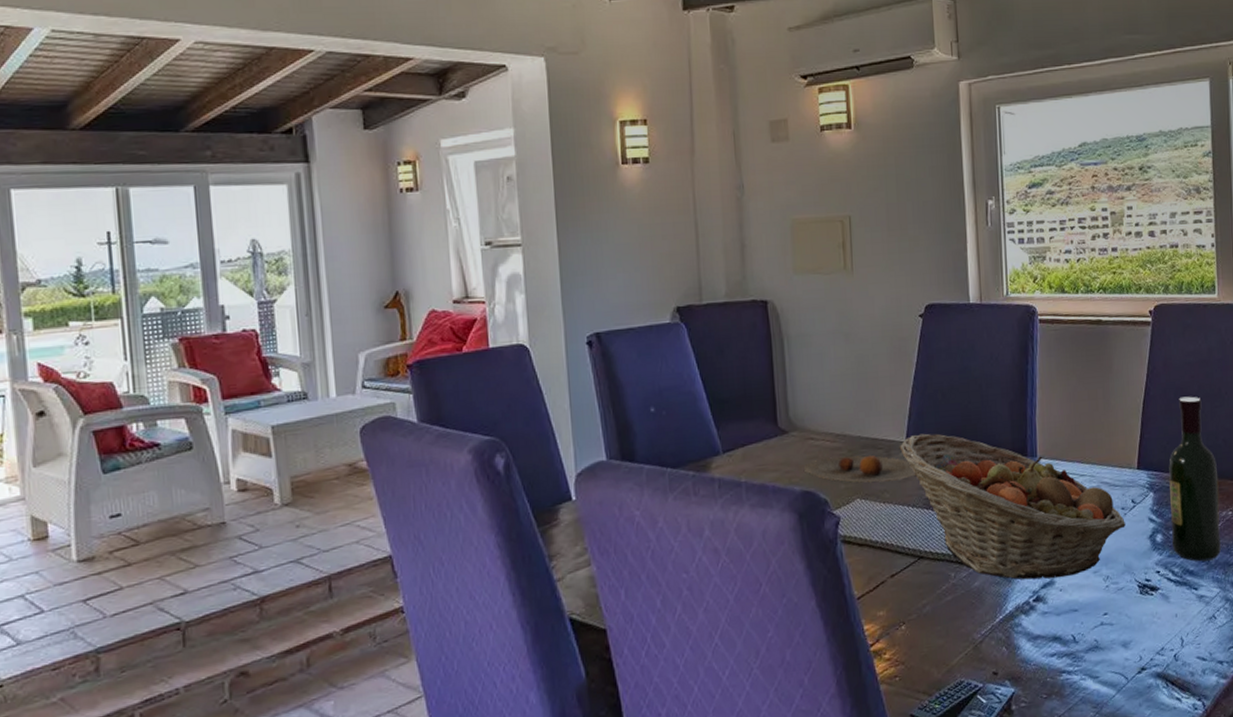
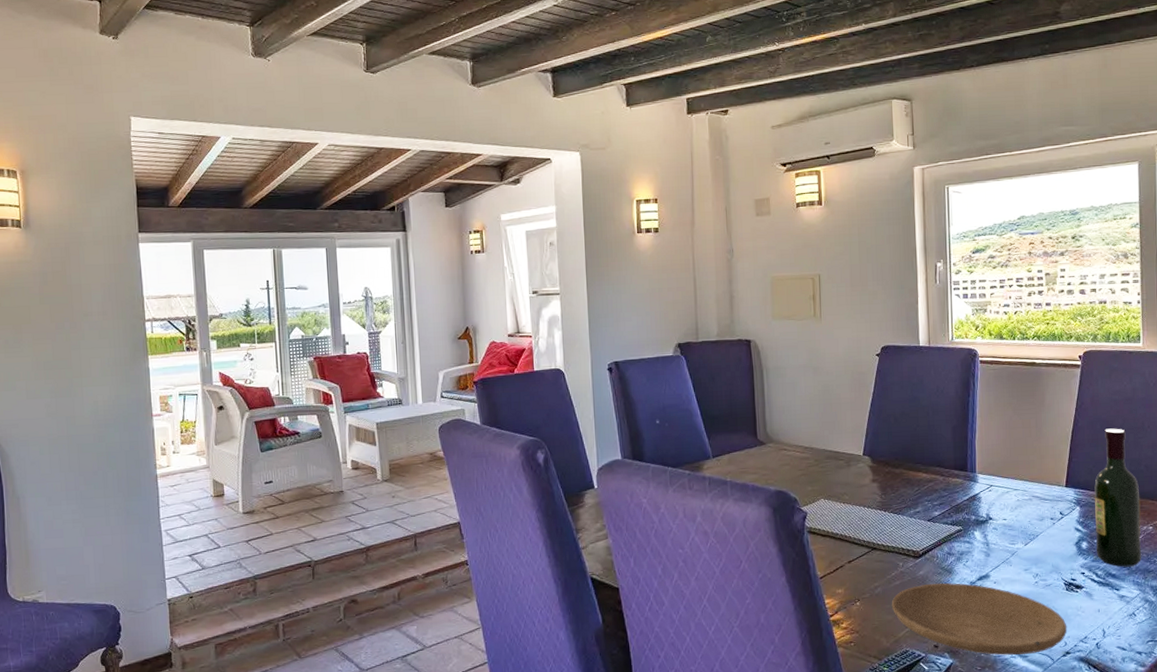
plate: present [804,455,916,482] -> none [778,464,872,486]
fruit basket: present [899,433,1125,580] -> none [857,449,1054,573]
plate: none [942,593,1142,679] -> present [891,583,1067,655]

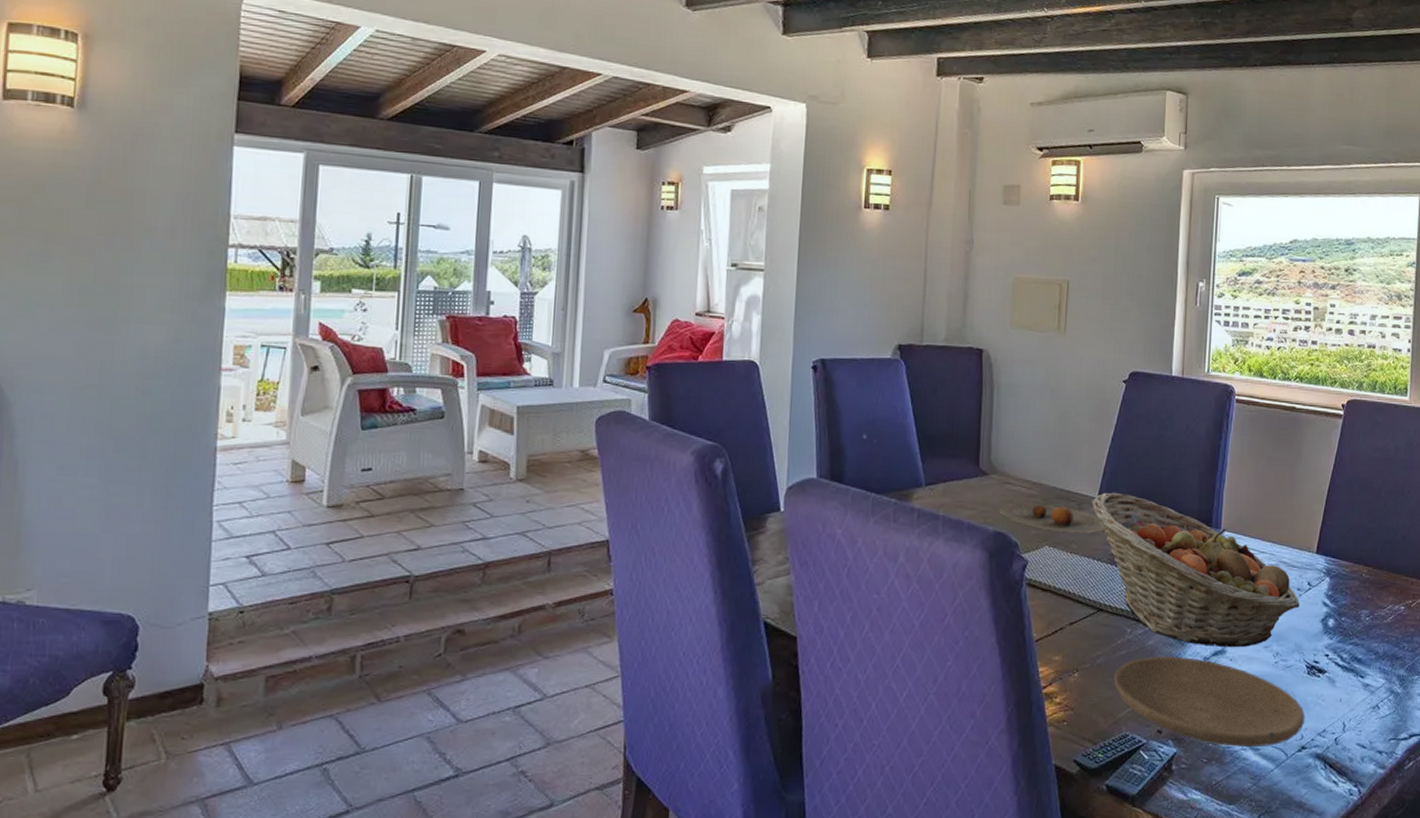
plate: none [778,464,872,486] -> present [999,503,1105,533]
fruit basket: none [857,449,1054,573] -> present [1091,492,1300,648]
wine bottle: present [1094,428,1141,567] -> none [1343,490,1394,651]

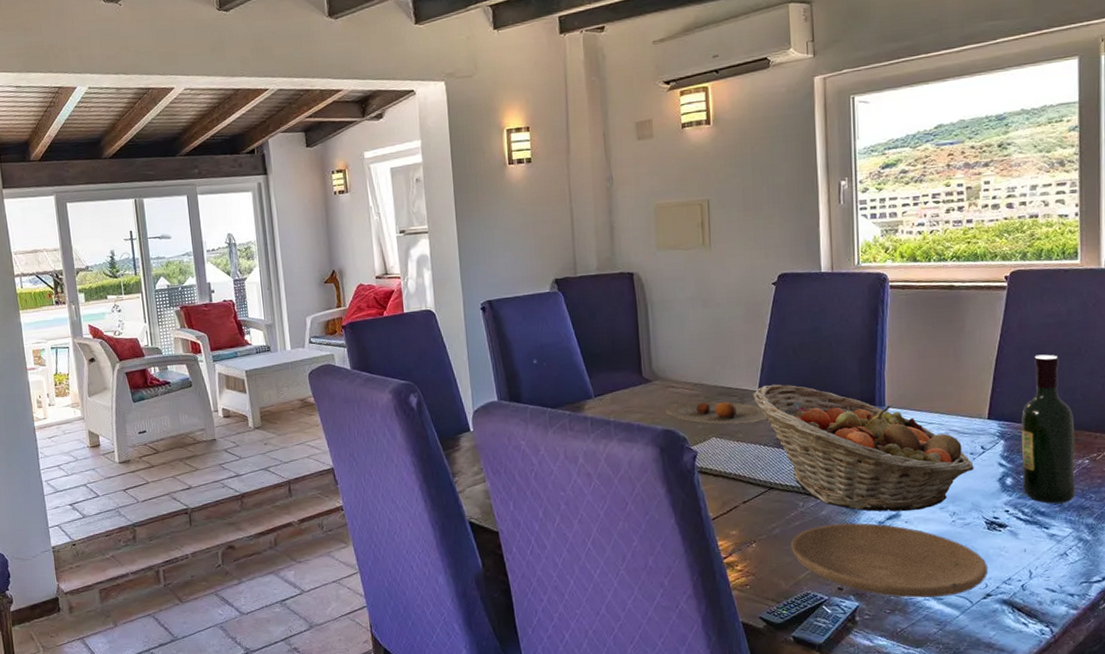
wine bottle: none [1343,490,1394,651] -> present [1021,354,1076,504]

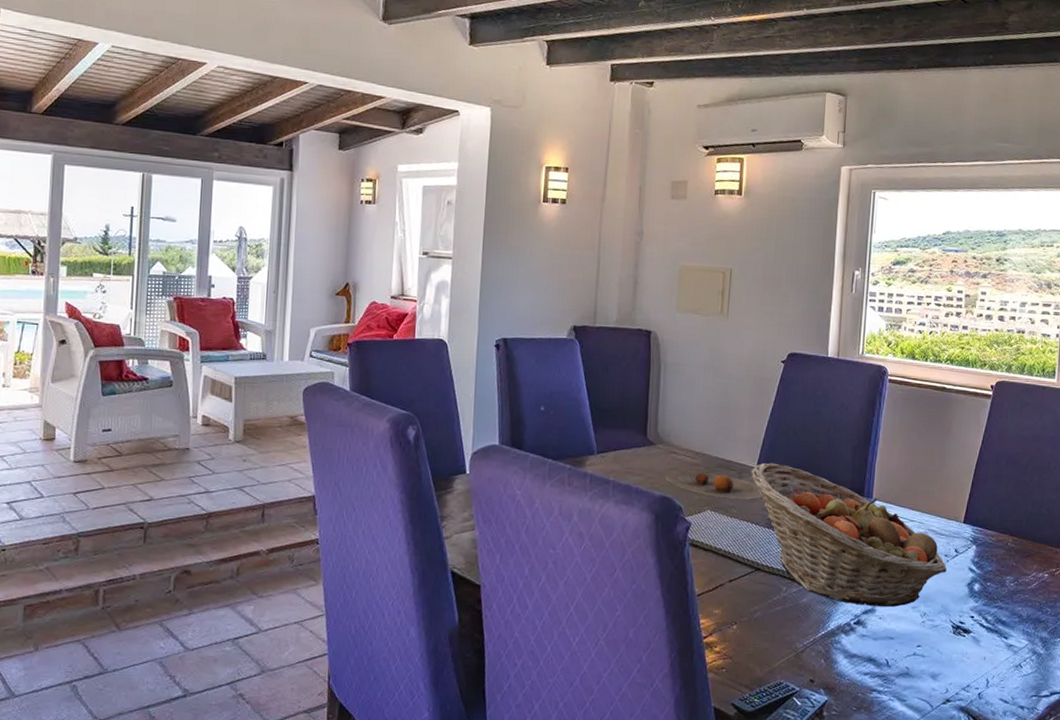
plate: present [790,523,989,598] -> none [769,612,951,698]
wine bottle: present [1021,354,1076,504] -> none [988,465,1039,615]

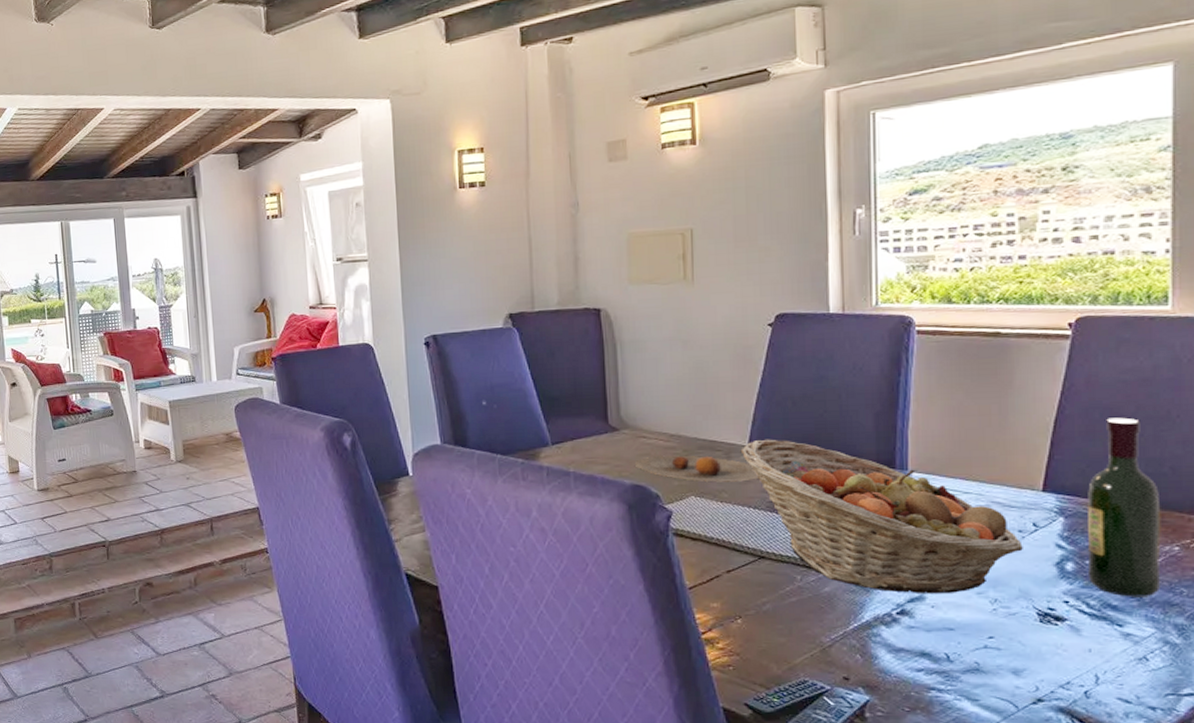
wine bottle: none [988,465,1039,615] -> present [1087,417,1161,597]

